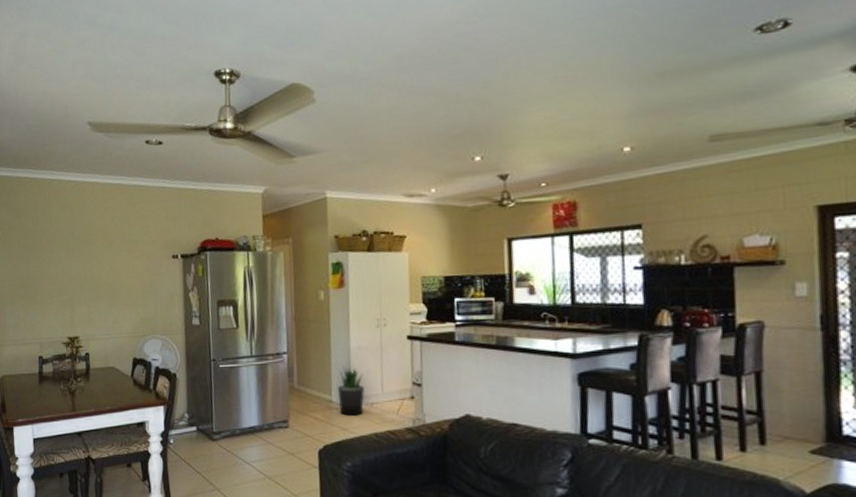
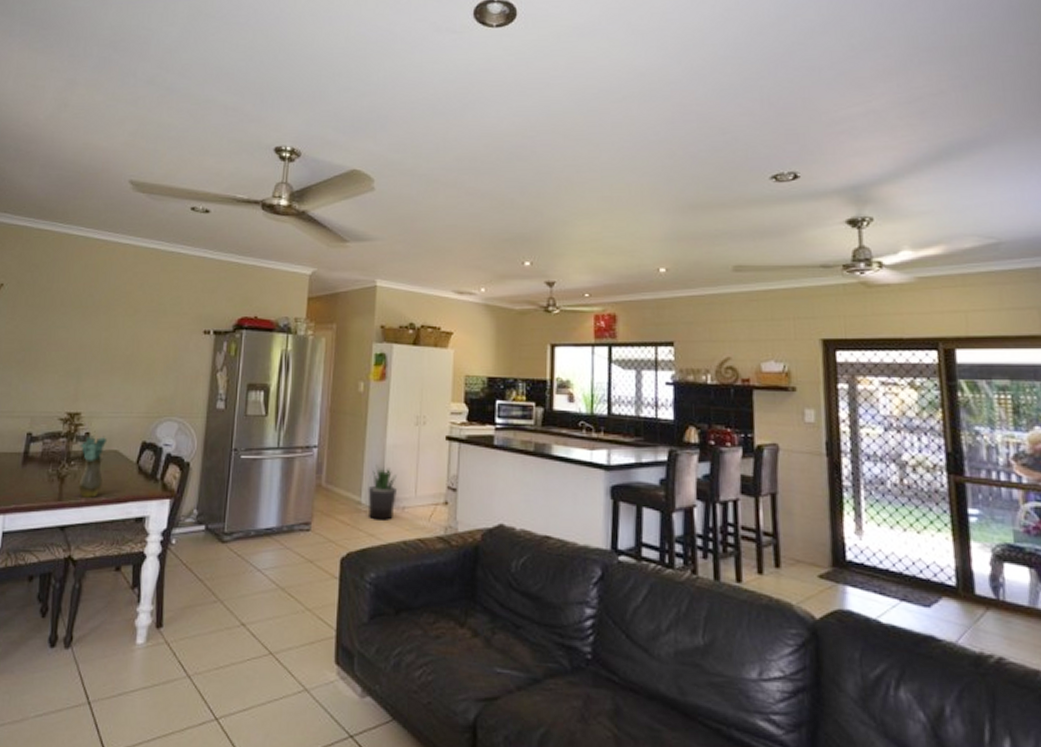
vase: none [82,354,106,408] -> present [78,434,108,498]

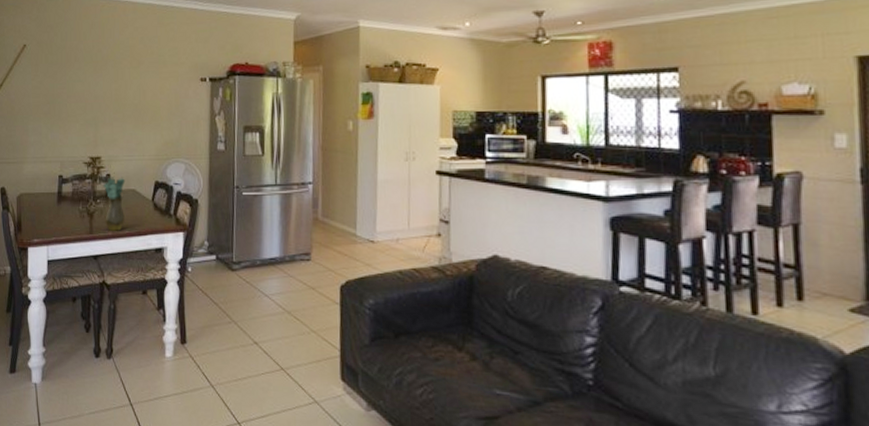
planter: present [368,465,397,520] -> none [362,199,390,251]

